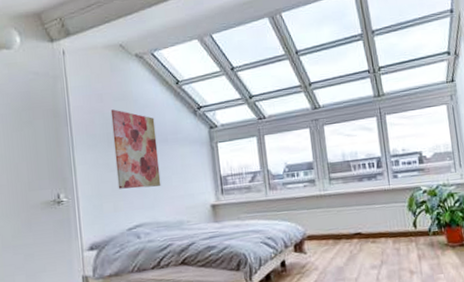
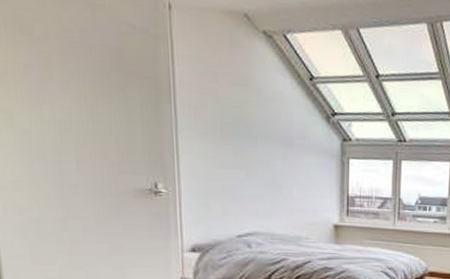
wall art: present [110,109,161,189] -> none [227,94,280,195]

